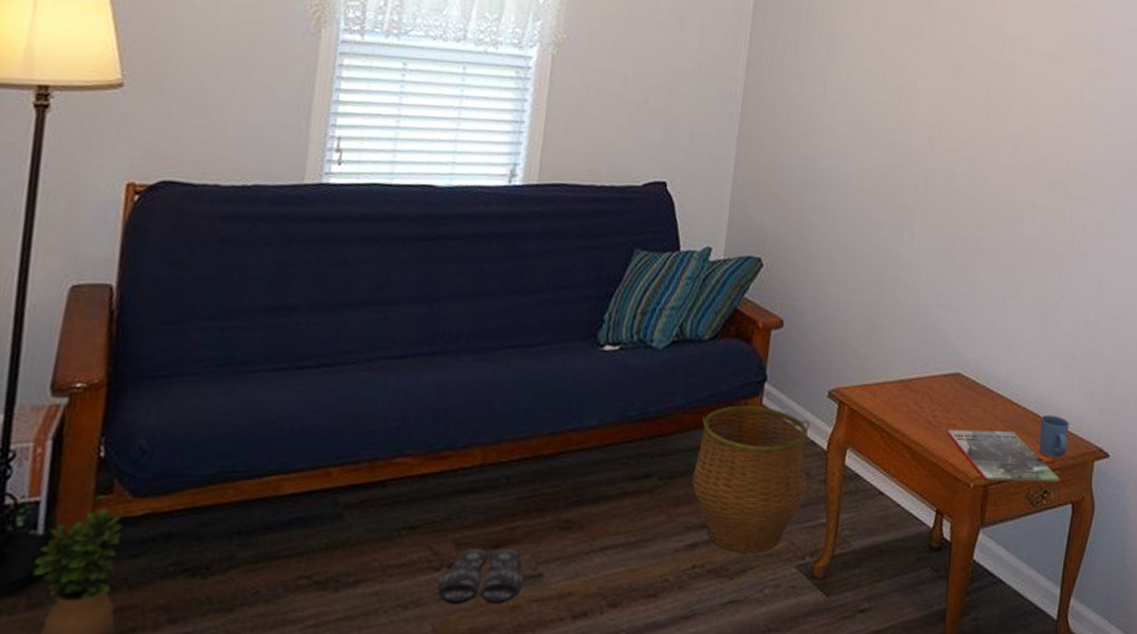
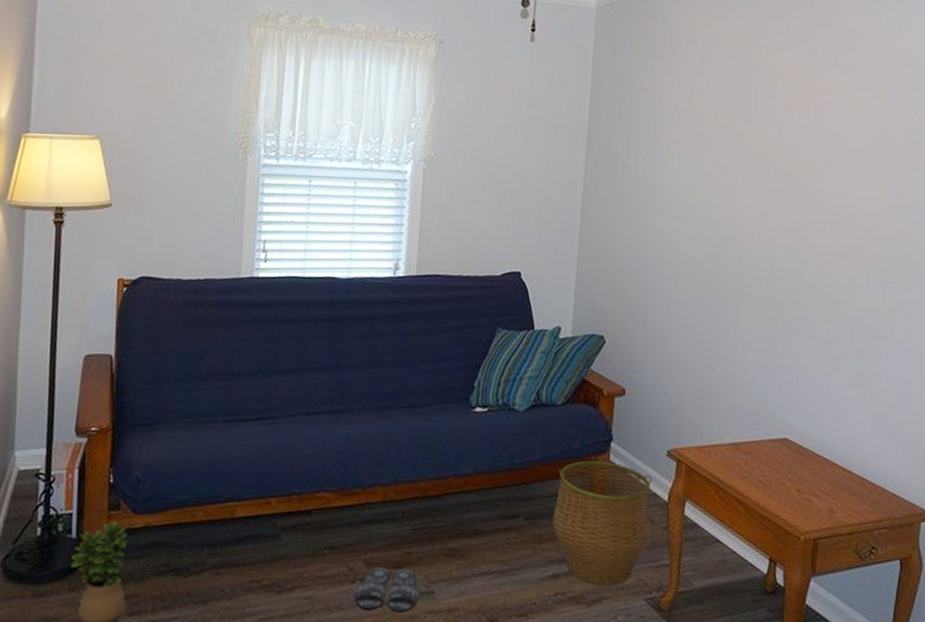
magazine: present [946,429,1060,482] -> none [776,487,887,539]
mug: present [1039,414,1069,459] -> none [865,478,895,519]

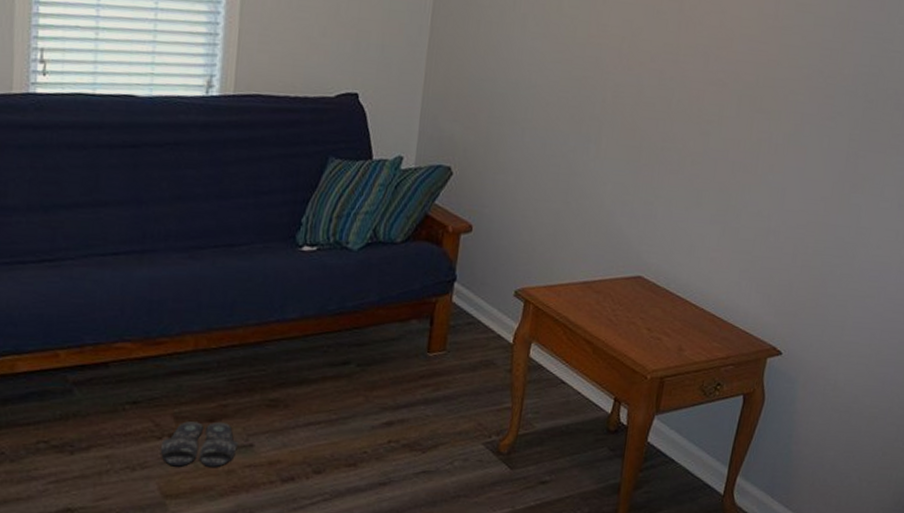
basket: present [552,460,652,586] -> none [387,302,497,431]

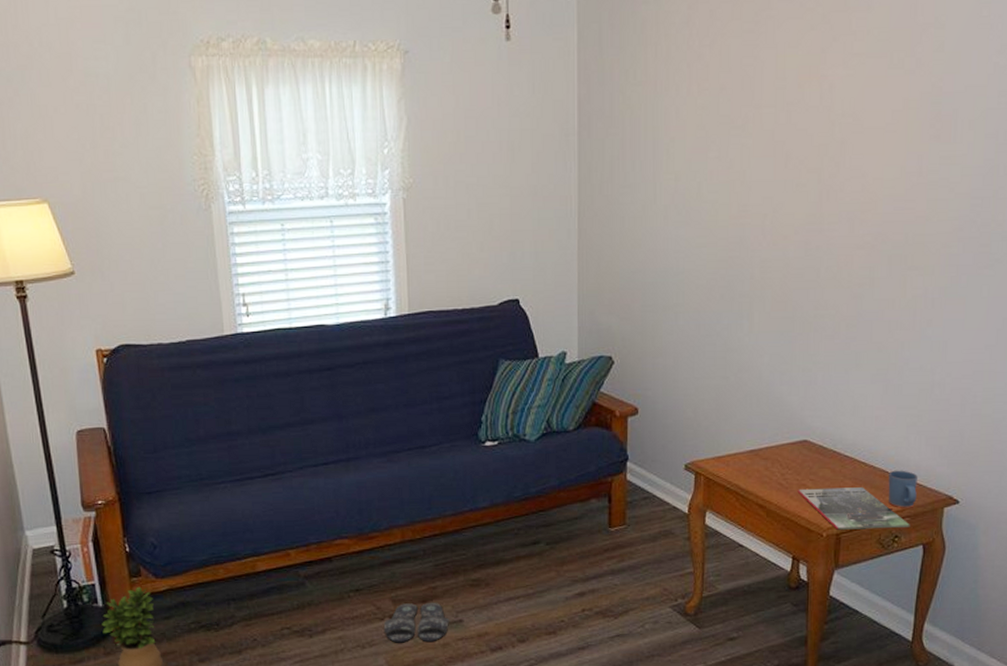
magazine: none [626,326,733,376] -> present [797,487,910,530]
mug: none [714,315,745,356] -> present [888,470,918,508]

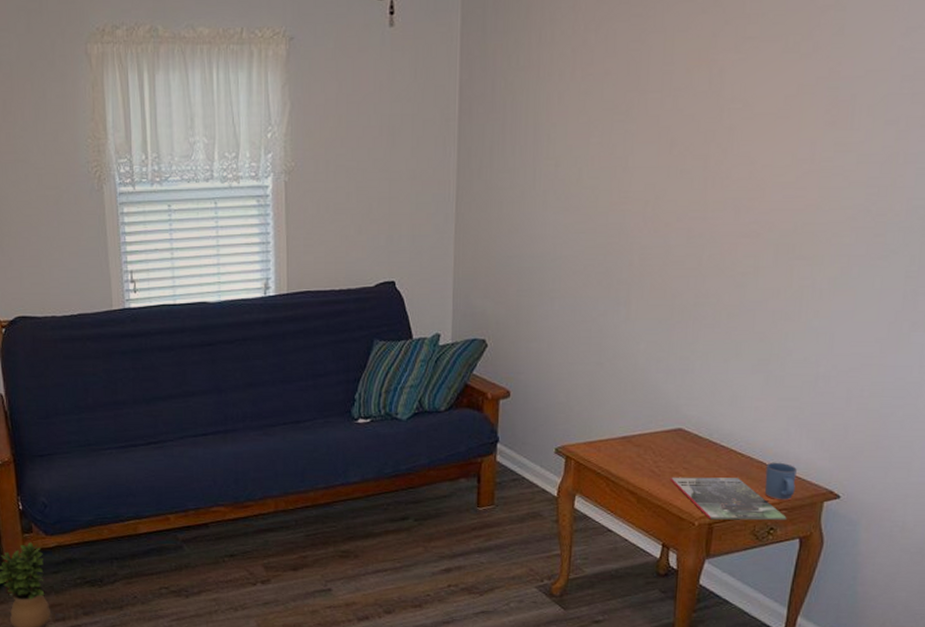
slippers: present [383,603,450,643] -> none [255,570,319,609]

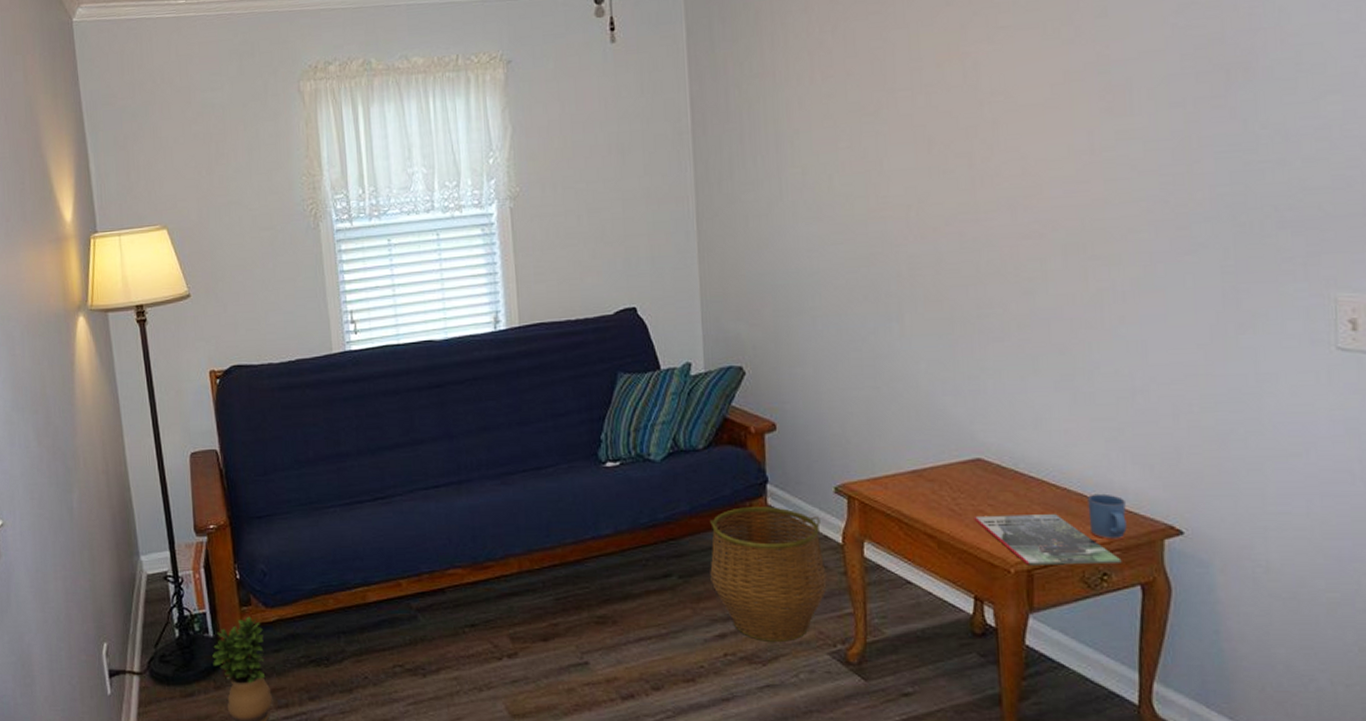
basket: none [442,462,541,576] -> present [710,507,827,642]

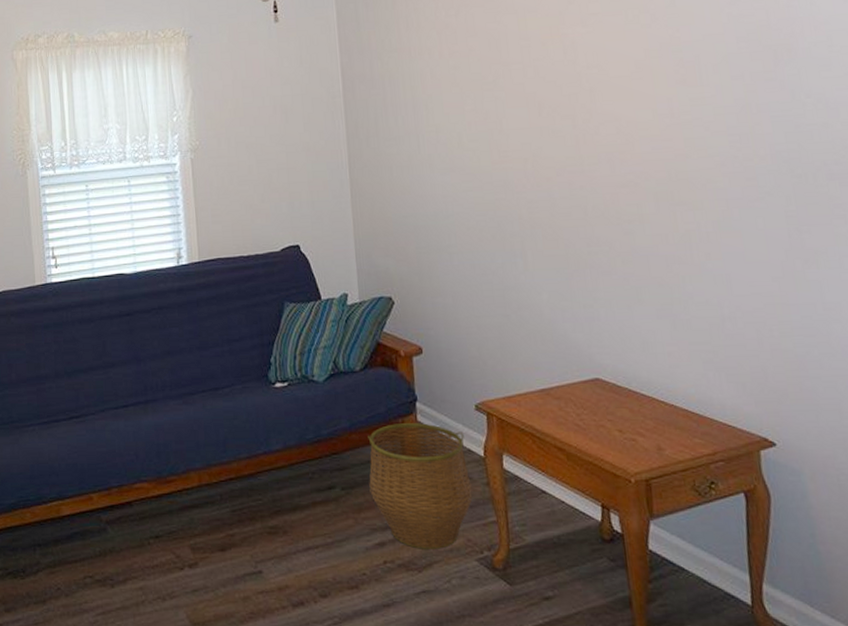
magazine: present [973,514,1122,565] -> none [596,428,726,475]
mug: present [1087,493,1127,540] -> none [692,409,728,451]

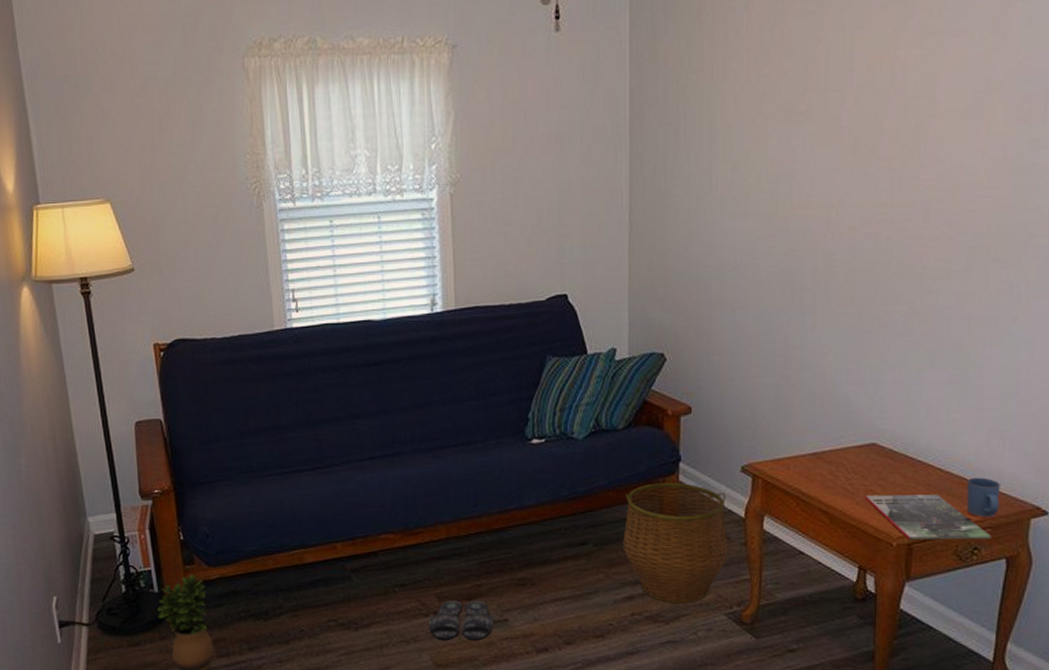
slippers: none [183,552,250,595] -> present [428,600,495,641]
magazine: none [596,428,726,475] -> present [864,494,992,540]
mug: none [692,409,728,451] -> present [966,477,1000,518]

